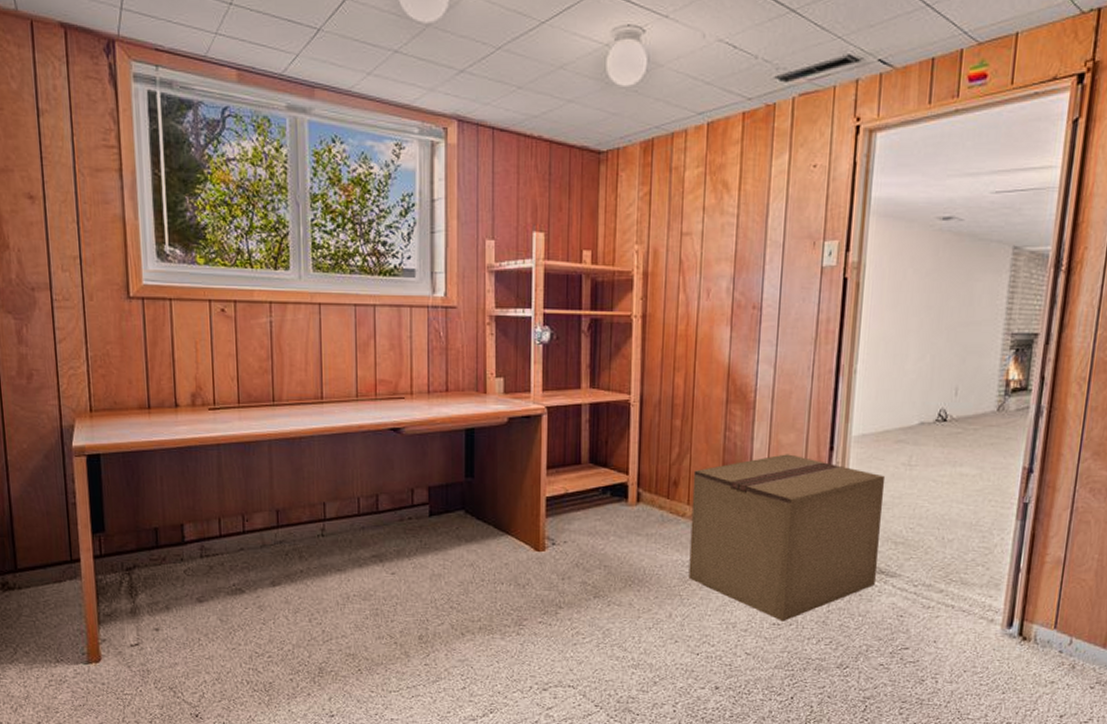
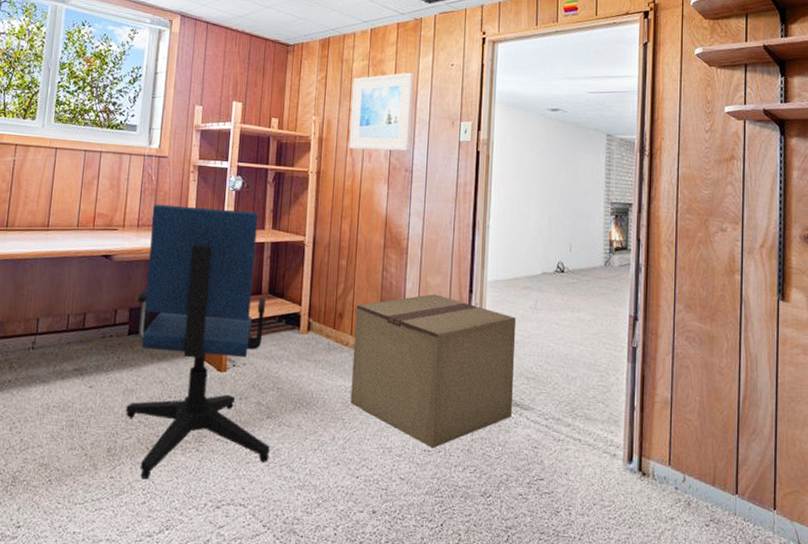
office chair: none [435,365,599,665] -> present [126,204,270,480]
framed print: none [681,179,764,285] -> present [349,72,413,152]

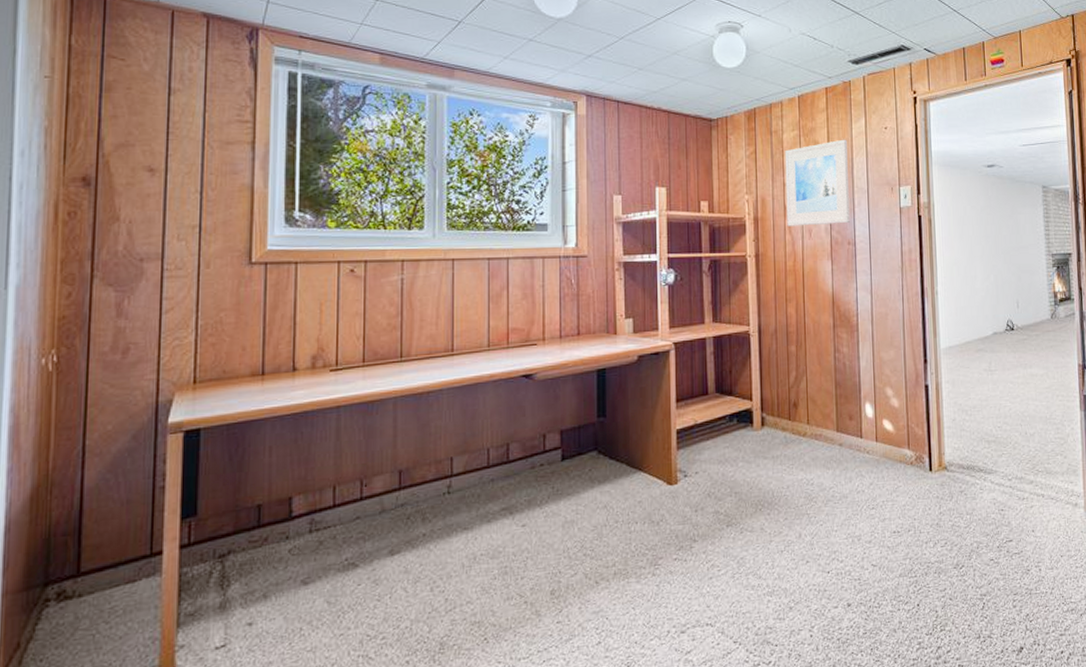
office chair: present [126,204,270,480] -> none [568,306,733,618]
cardboard box: present [350,294,517,448] -> none [810,369,976,529]

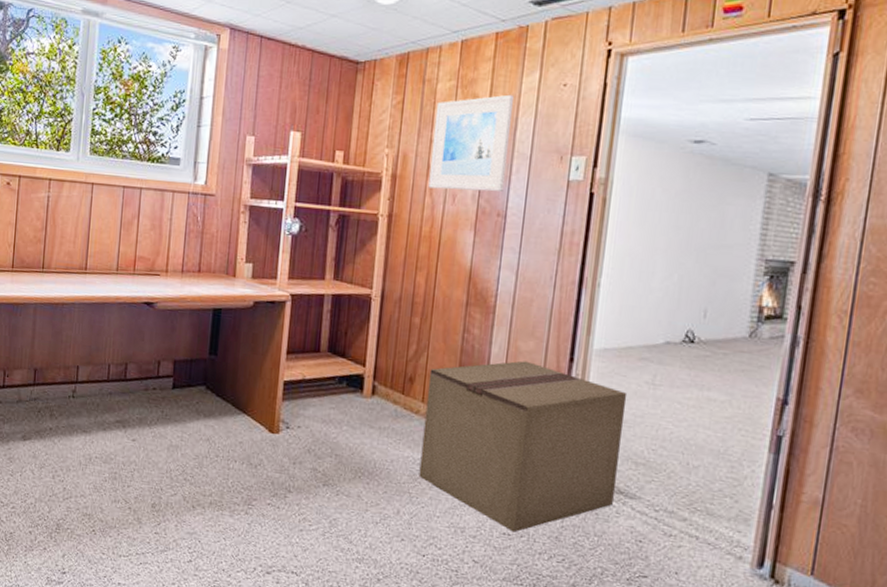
cardboard box: none [810,369,976,529] -> present [419,361,628,532]

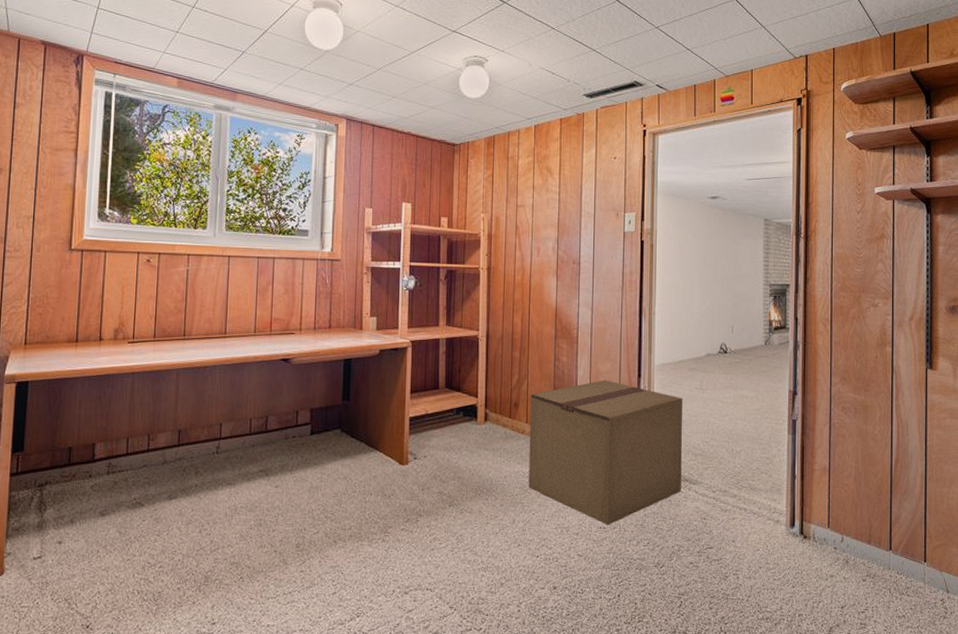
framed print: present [428,94,514,192] -> none [518,166,577,245]

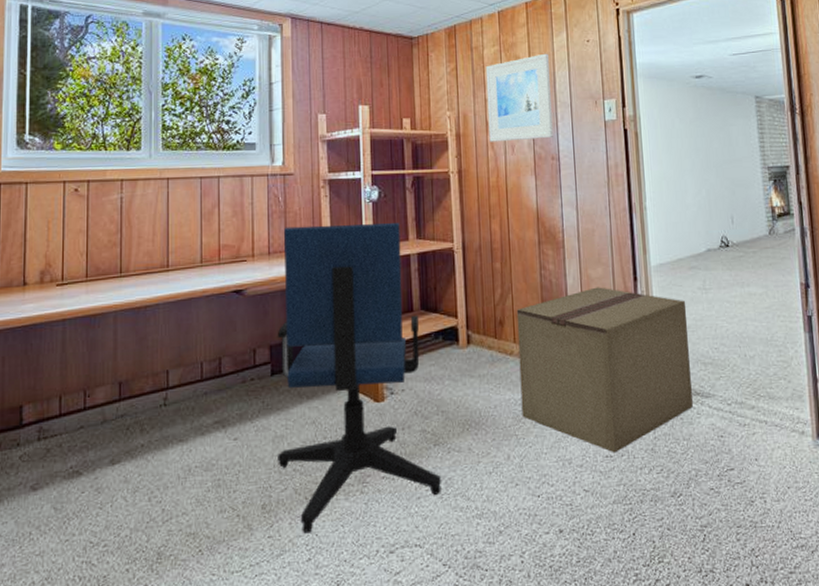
office chair: none [312,306,453,571] -> present [277,223,441,534]
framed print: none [518,166,577,245] -> present [485,53,553,142]

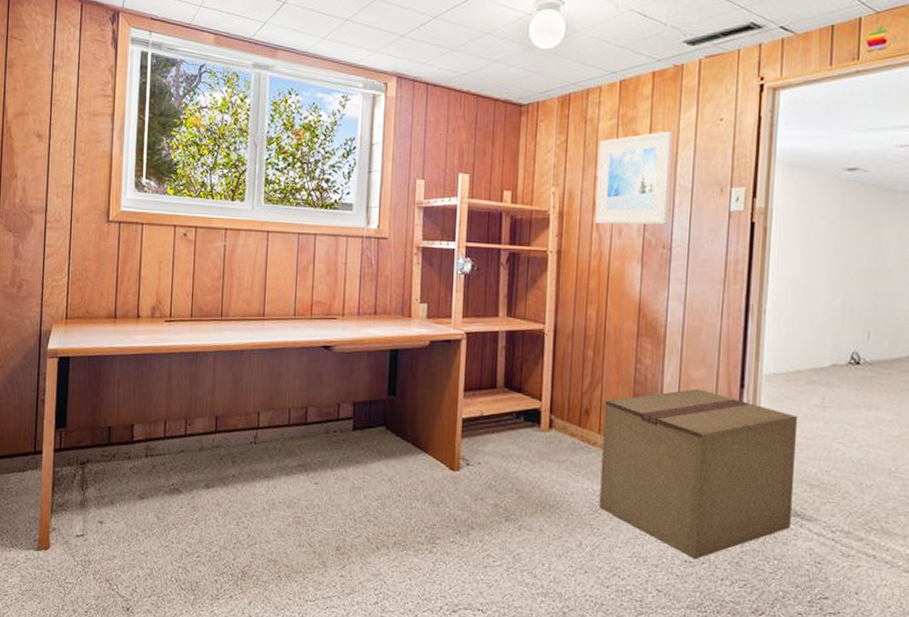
office chair: present [277,223,441,534] -> none [354,290,509,580]

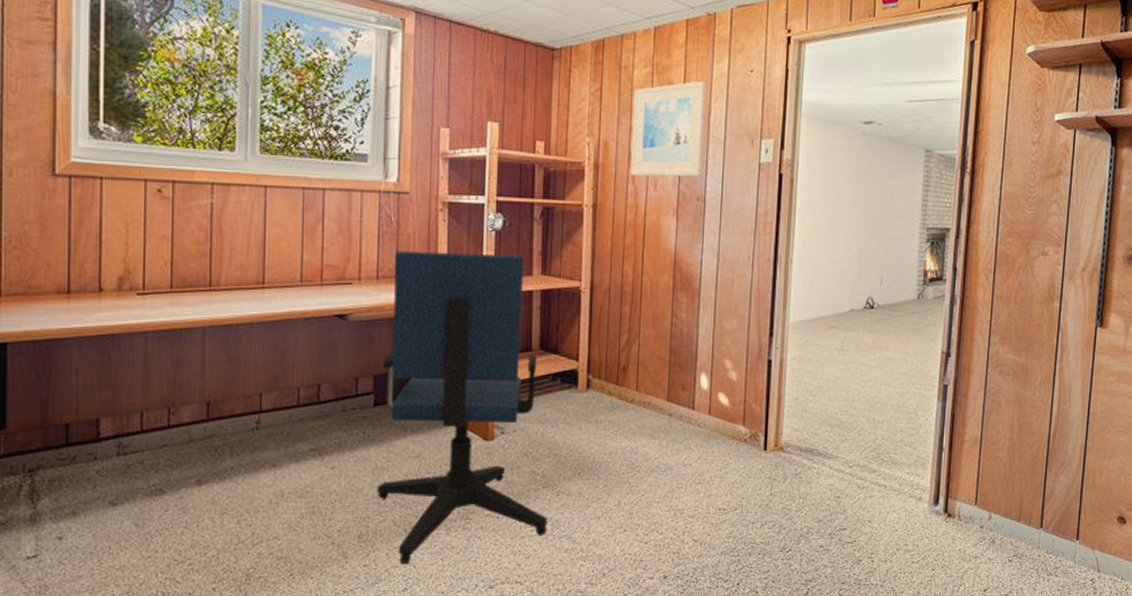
office chair: none [354,290,509,580] -> present [377,250,547,565]
cardboard box: present [599,388,798,560] -> none [637,340,821,506]

